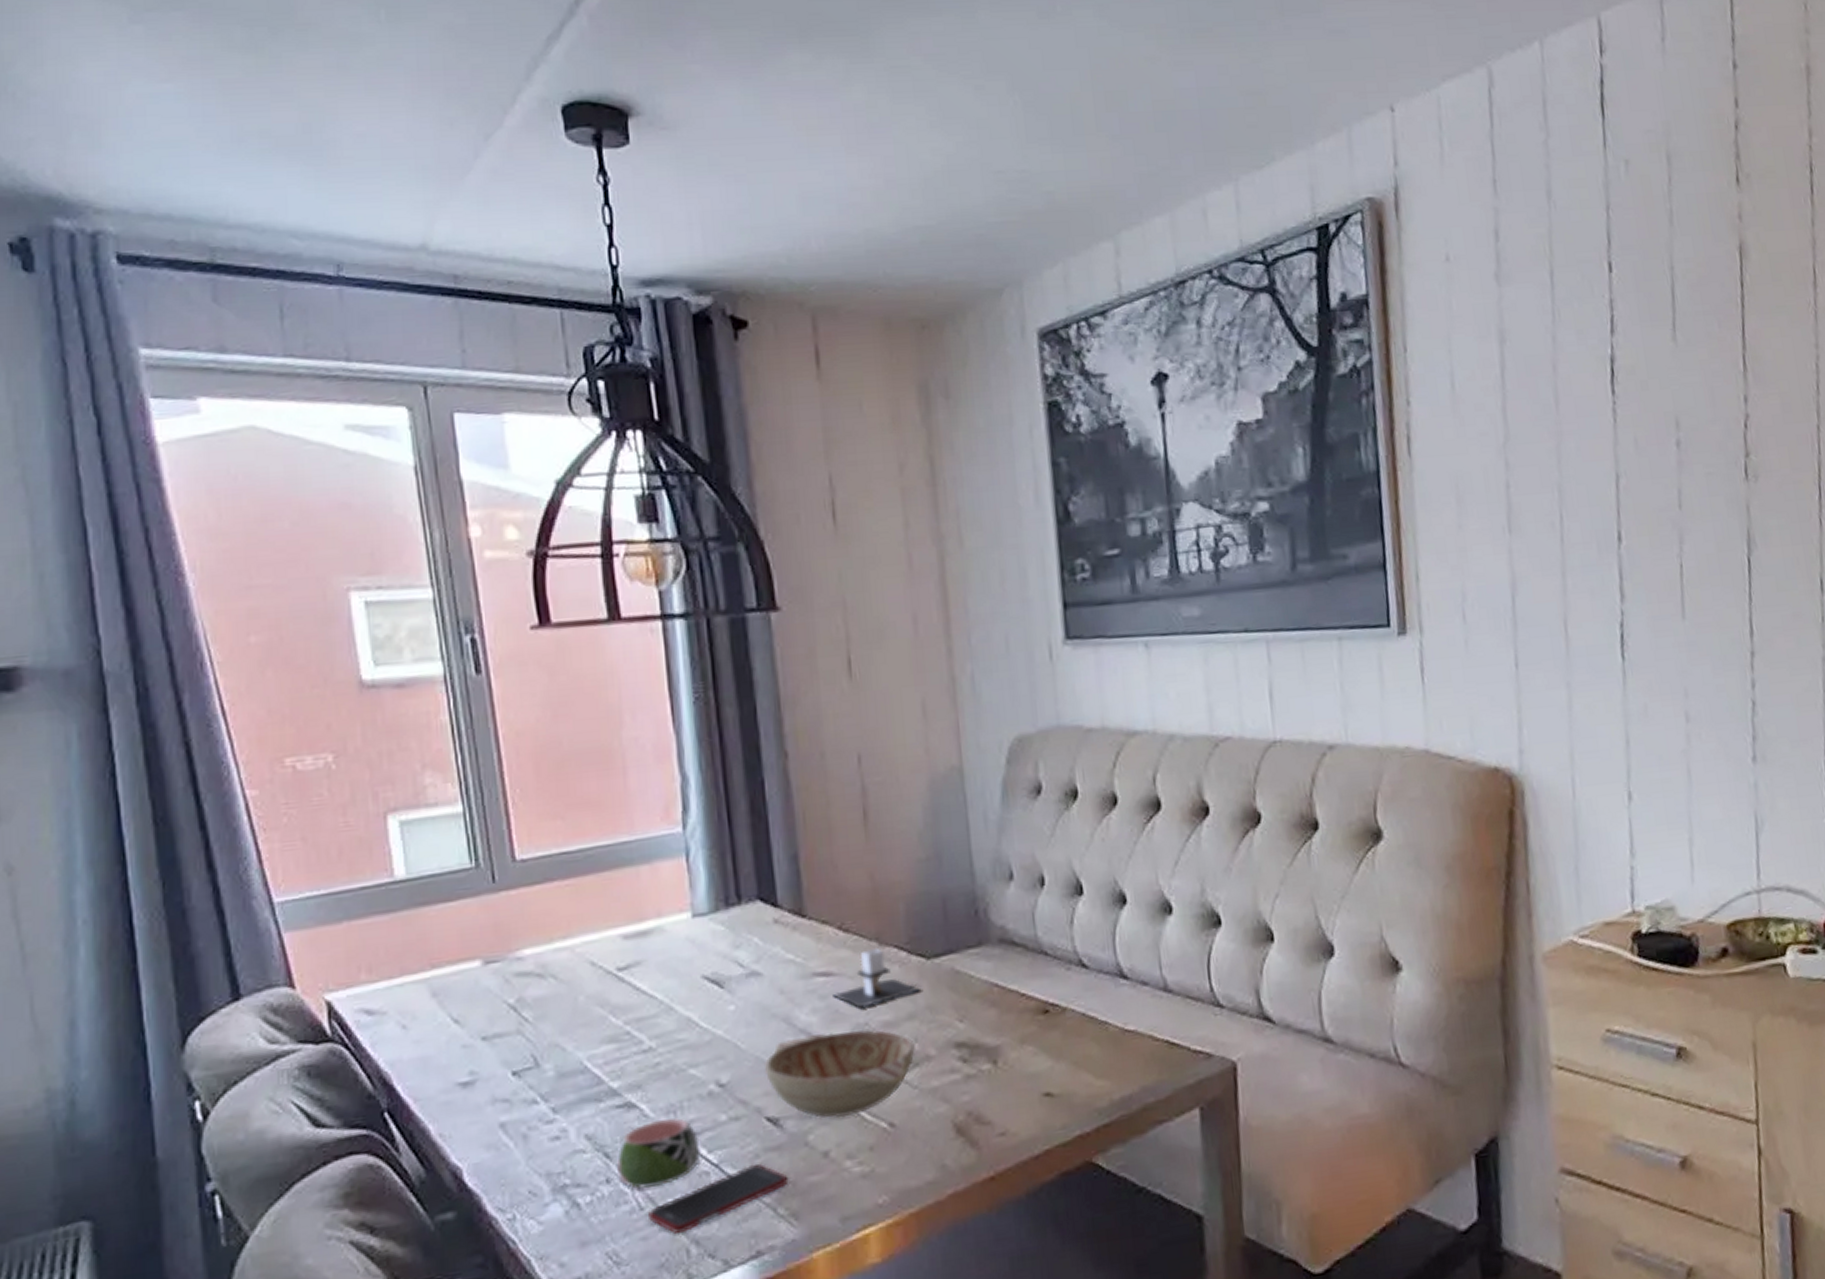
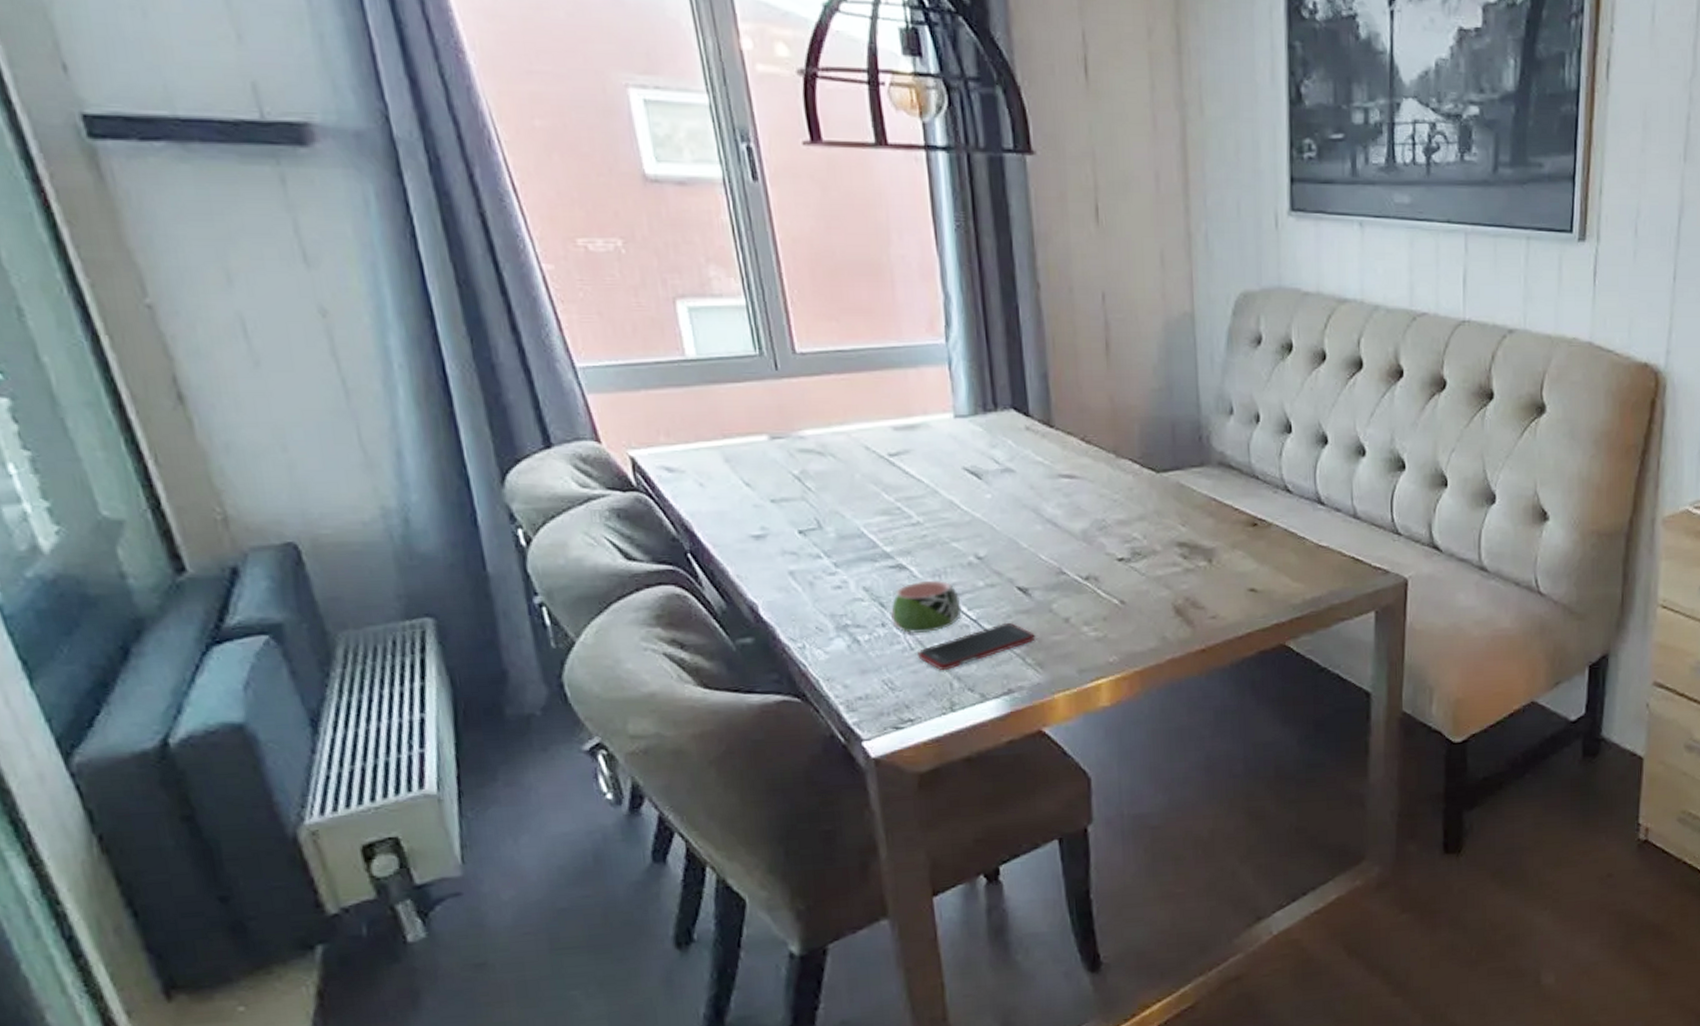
decorative bowl: present [763,1029,916,1118] -> none [1015,524,1144,593]
candle: present [833,947,920,1008] -> none [1075,459,1150,507]

